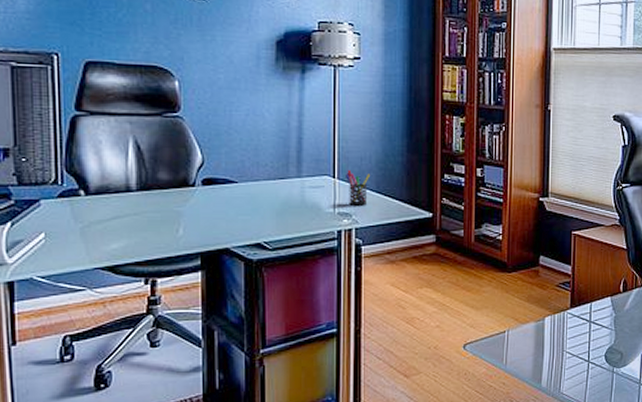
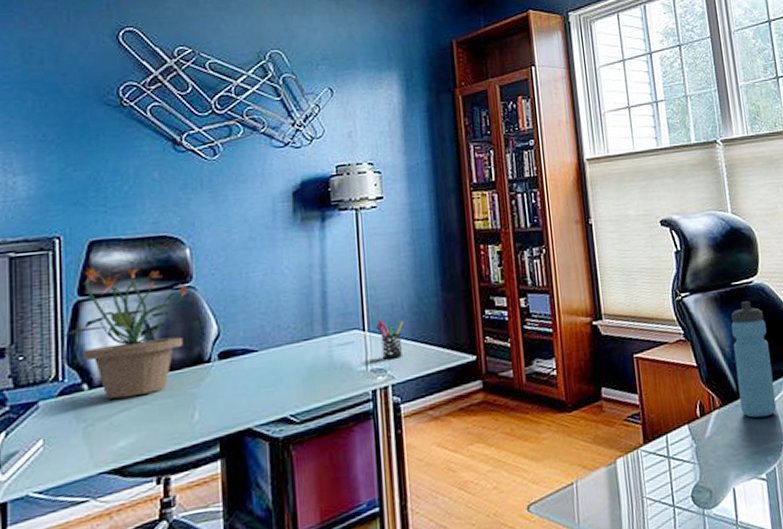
potted plant: none [61,86,178,208] -> present [63,267,191,399]

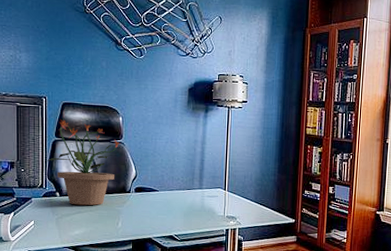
pen holder: present [376,320,405,360] -> none [233,185,251,212]

